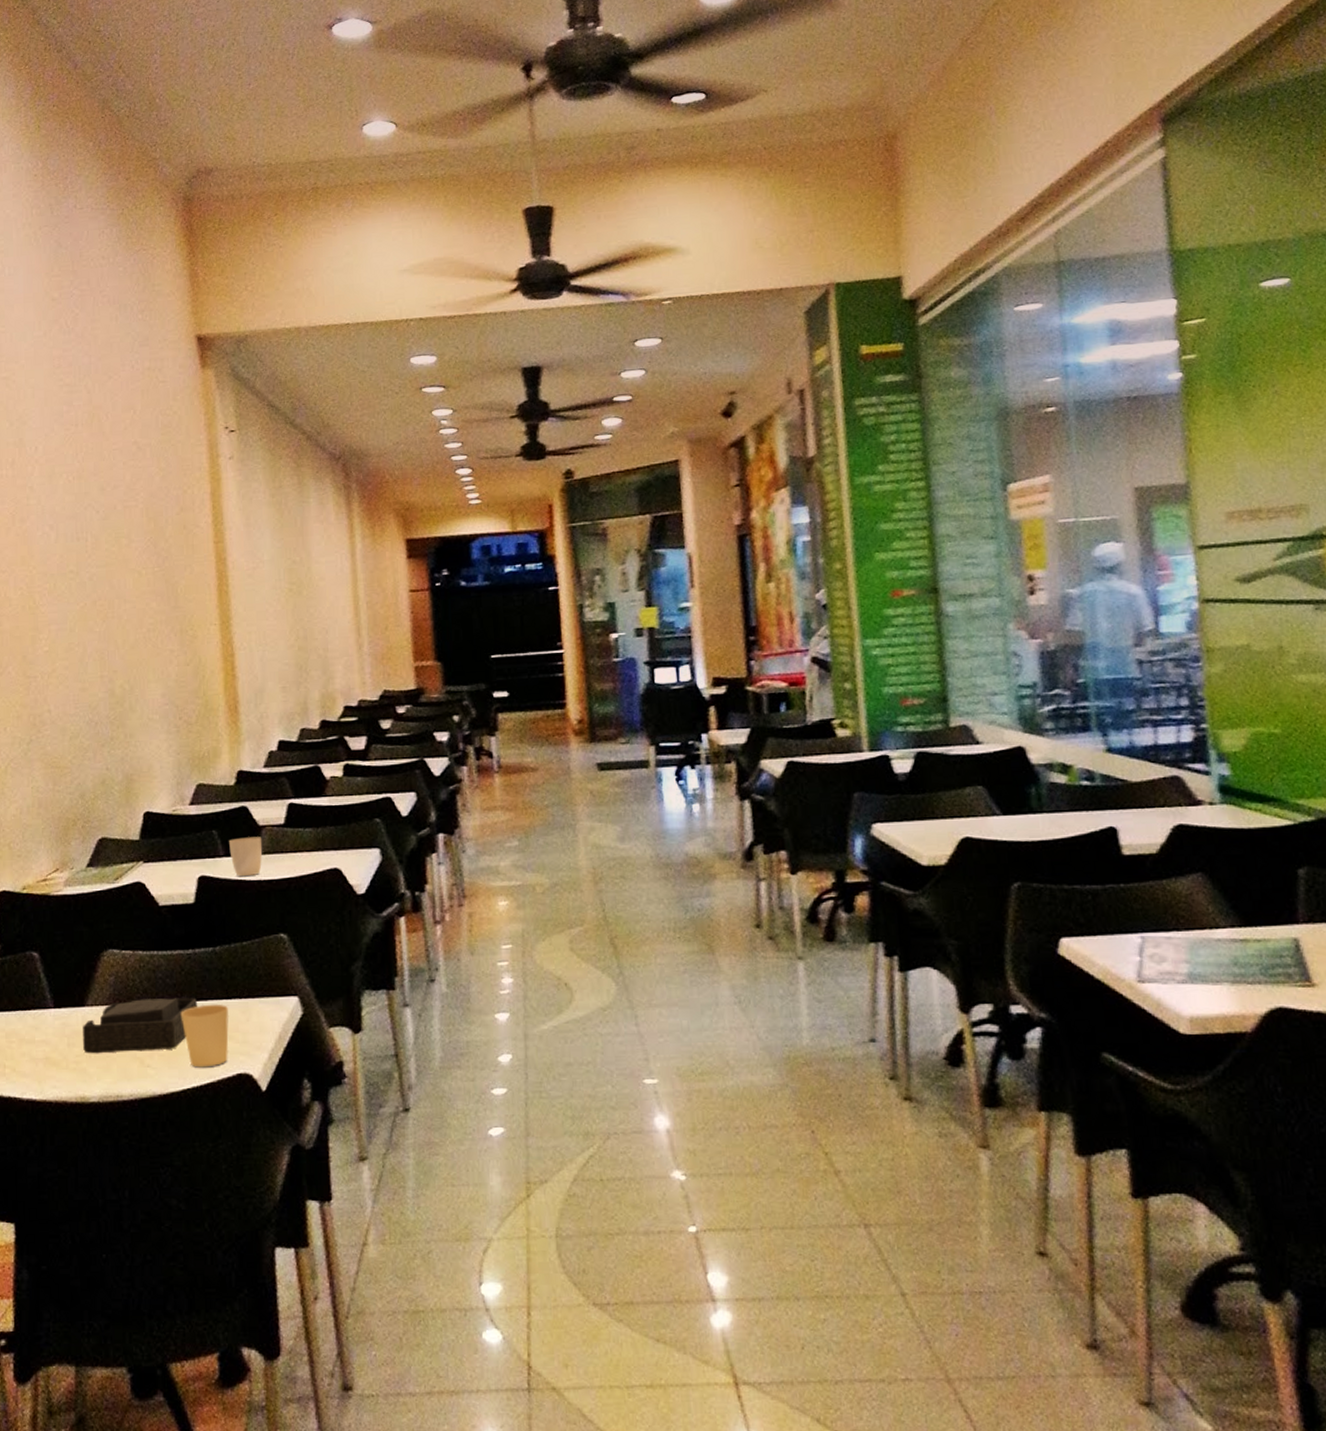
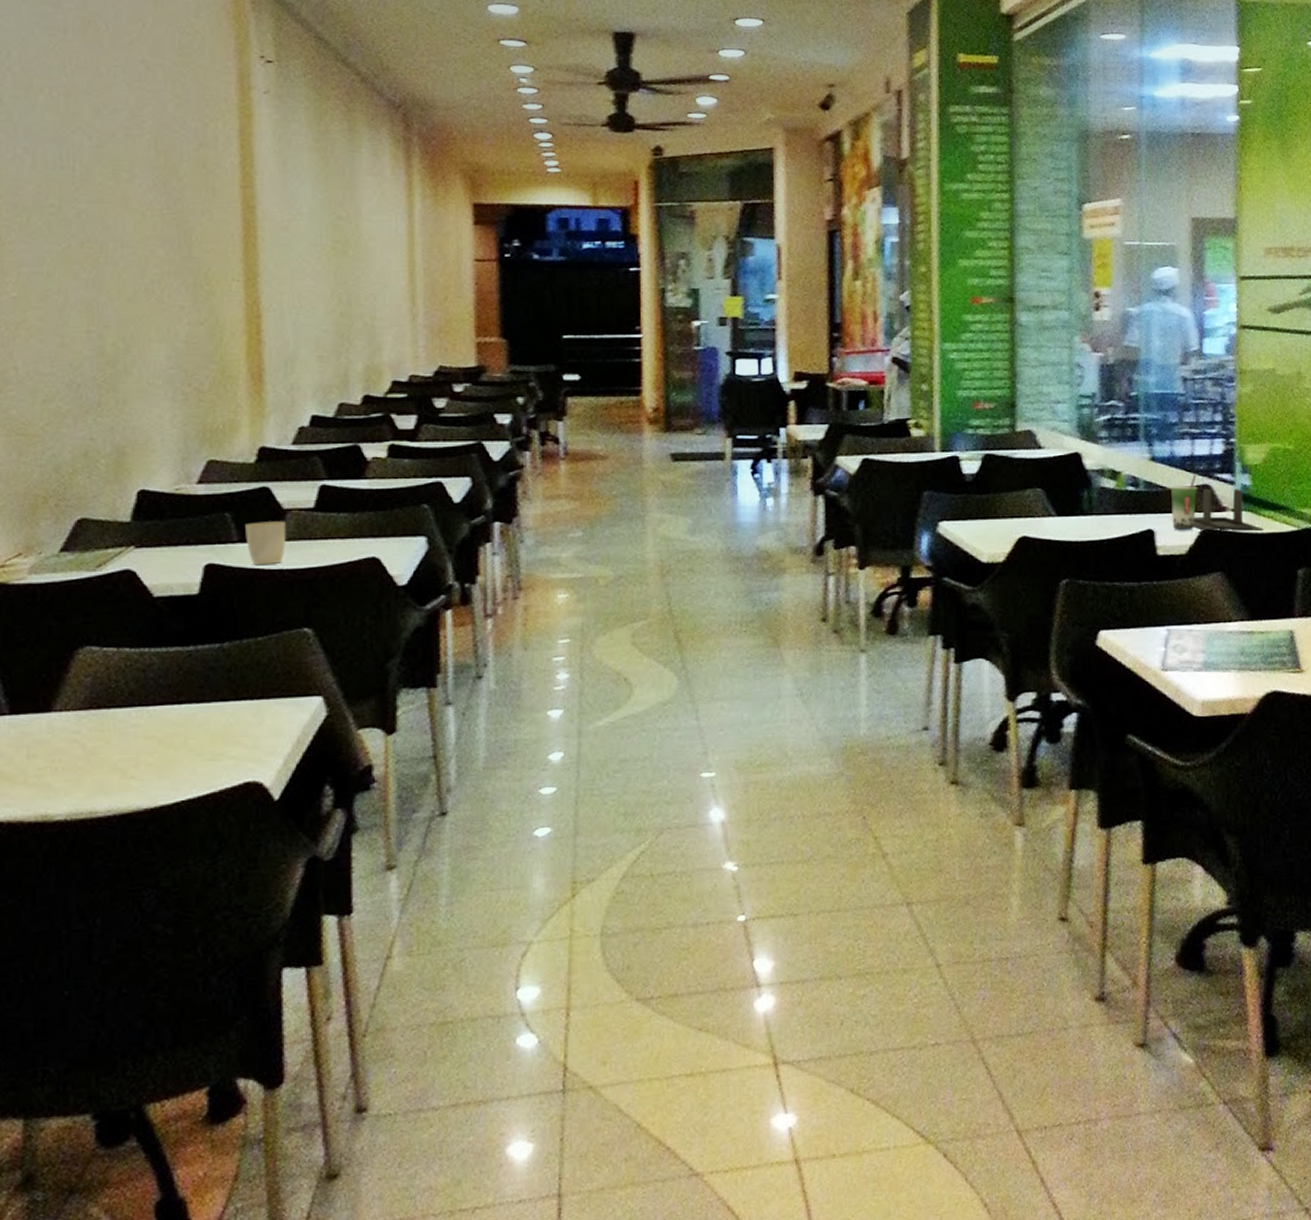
napkin holder: present [83,998,198,1054] -> none [47,700,199,767]
dixie cup: present [180,1005,229,1068] -> none [176,707,236,777]
beverage cup: none [1132,765,1166,828] -> present [1170,474,1198,531]
napkin holder: none [1162,779,1251,828] -> present [1193,489,1264,532]

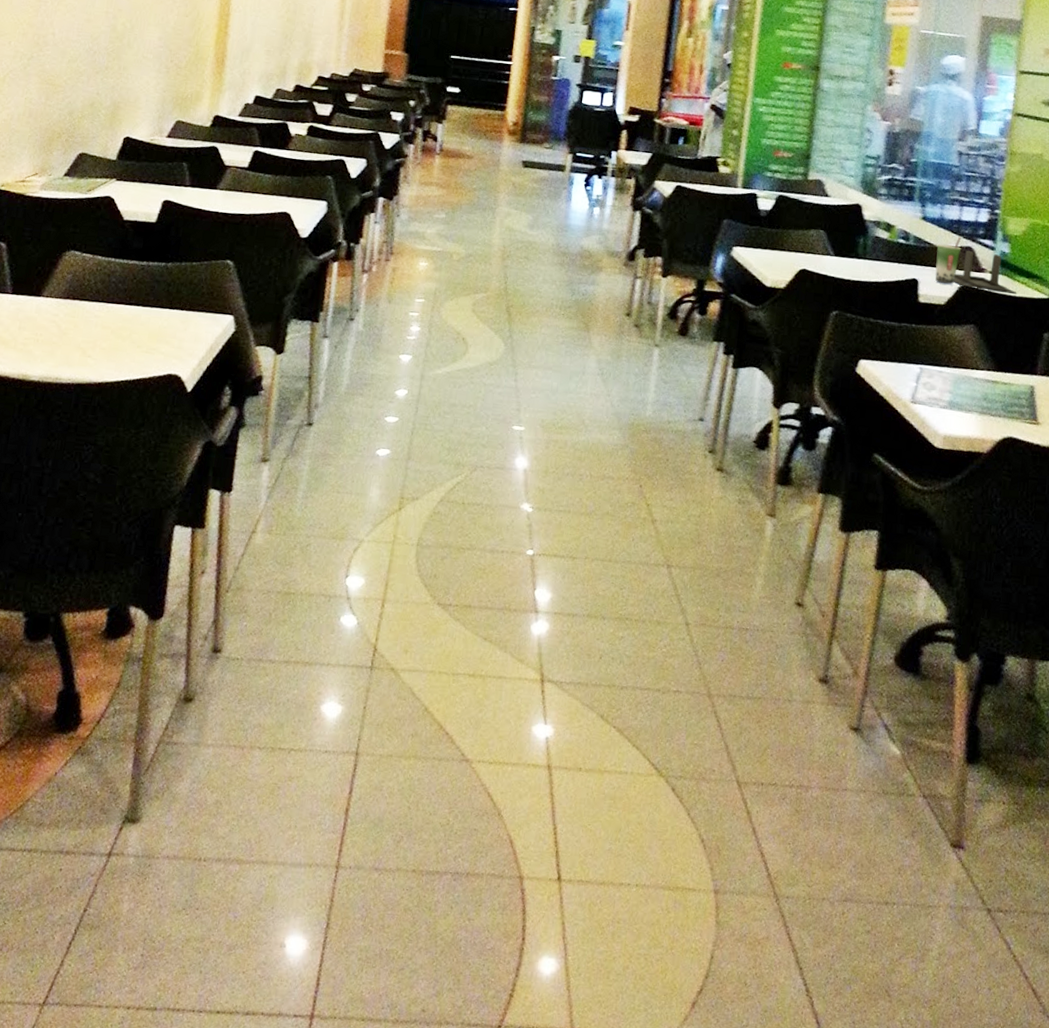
cup: present [245,521,287,566] -> none [195,172,226,207]

